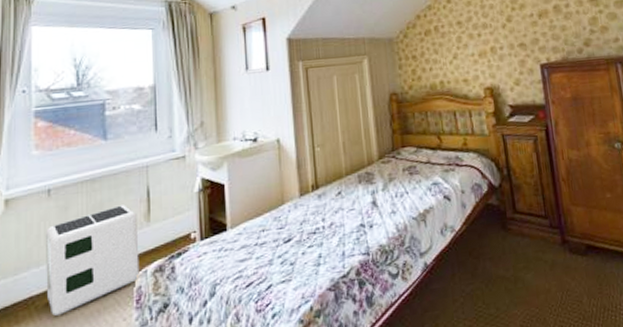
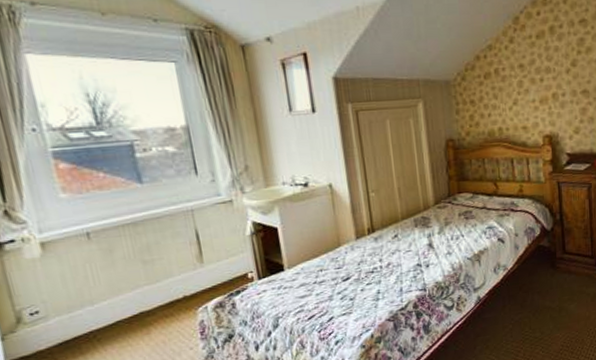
air purifier: present [46,205,140,316] -> none [93,247,200,347]

